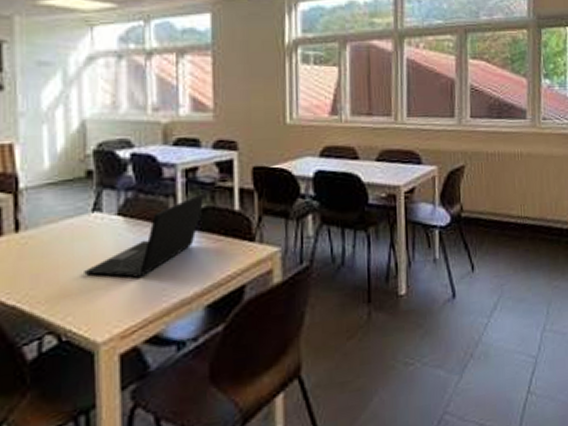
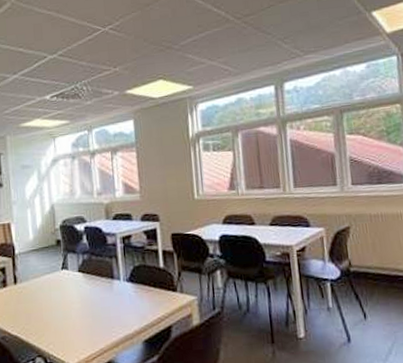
laptop: present [84,193,205,278] -> none [59,254,138,318]

